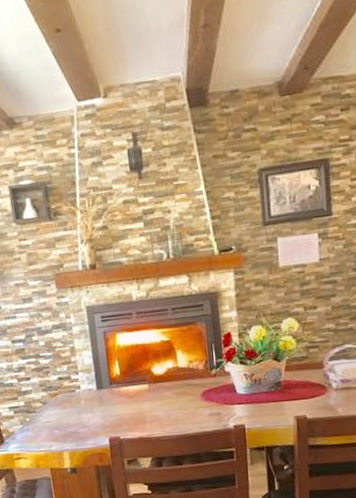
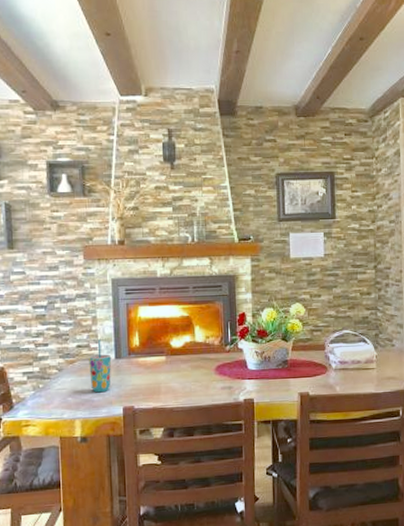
cup: none [71,370,95,425] -> present [89,339,112,393]

